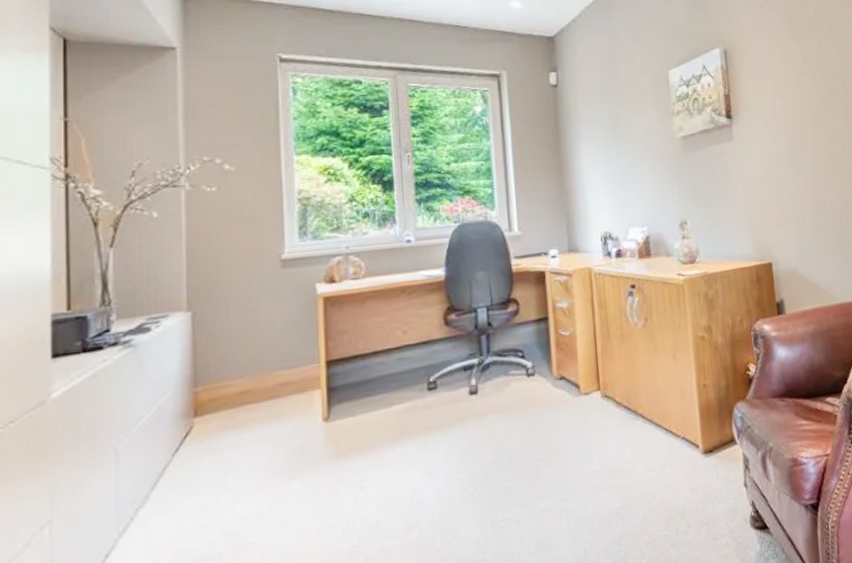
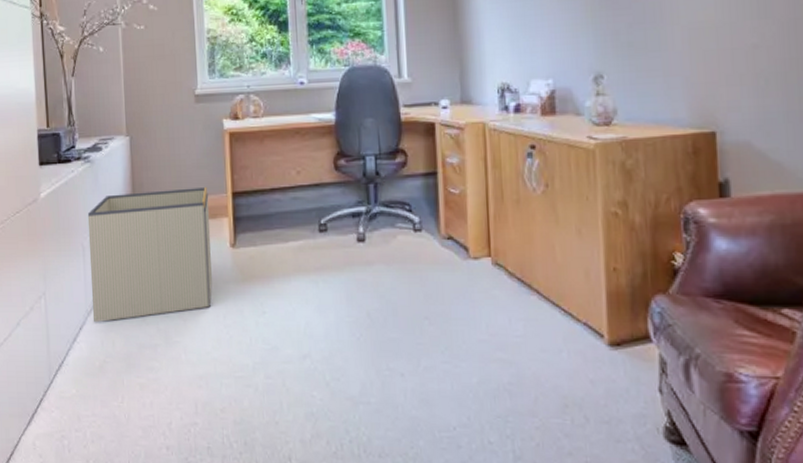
storage bin: none [125,358,300,545] -> present [87,186,213,323]

